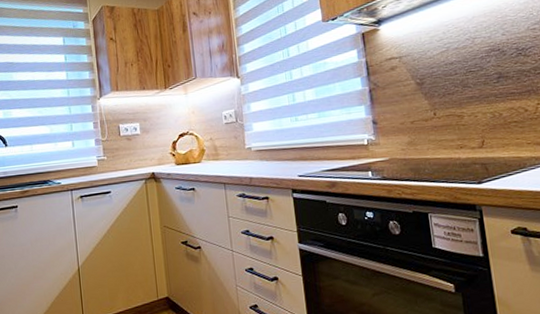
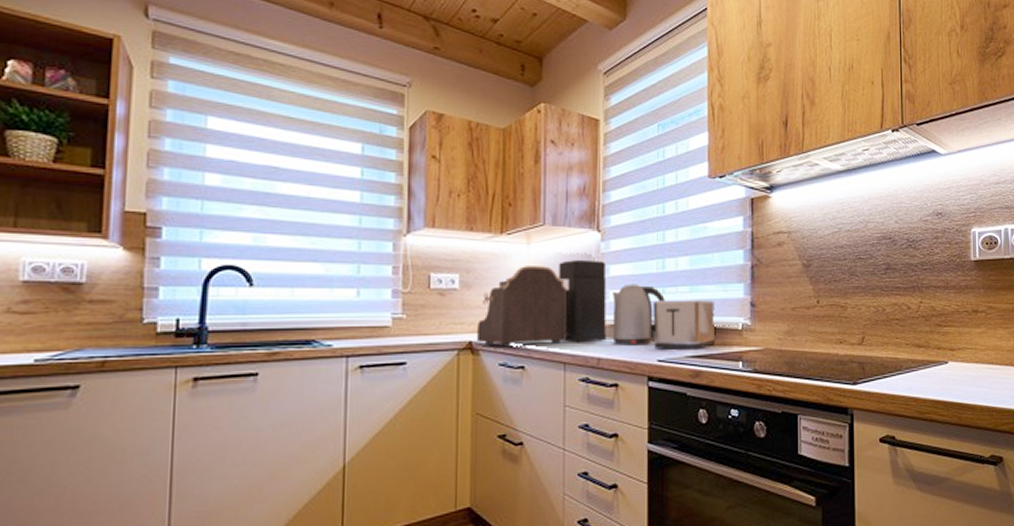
spice rack: none [157,110,224,175] -> present [477,266,568,347]
coffee maker: none [211,100,254,167] -> present [559,260,607,343]
kettle: none [255,115,299,166] -> present [612,283,665,346]
toaster: none [288,122,345,167] -> present [650,300,715,351]

